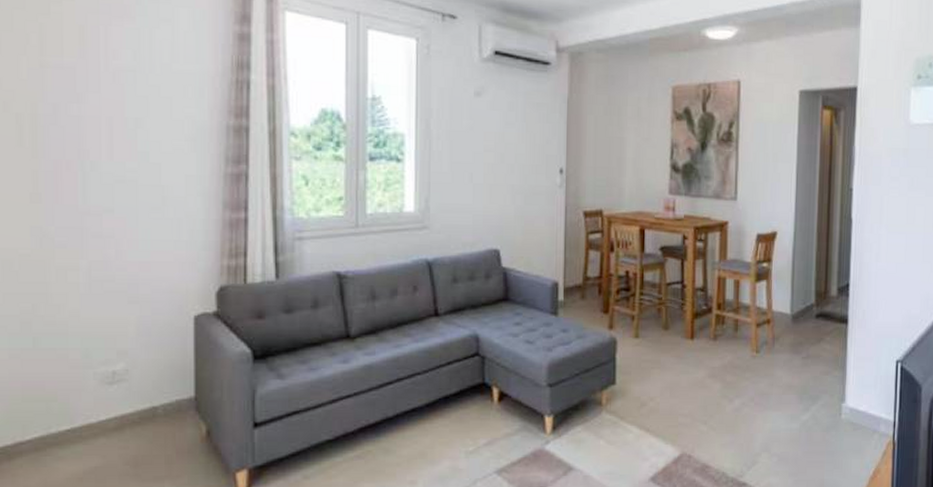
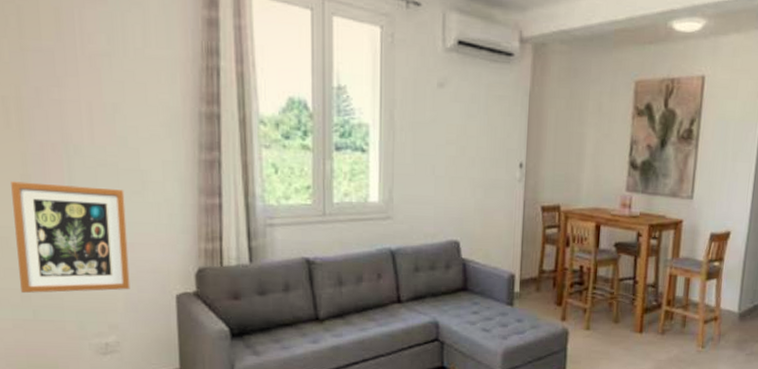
wall art: none [19,200,144,320] -> present [11,181,130,294]

